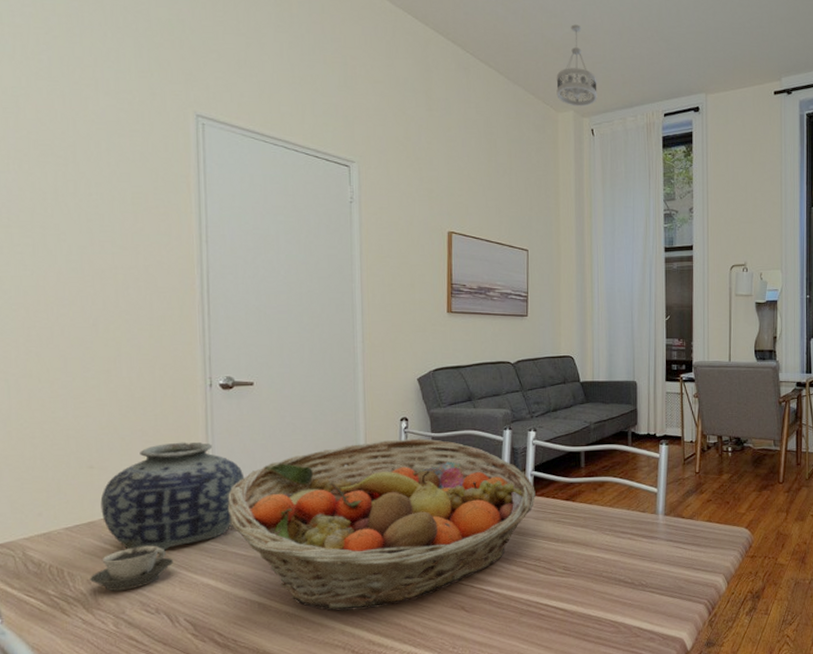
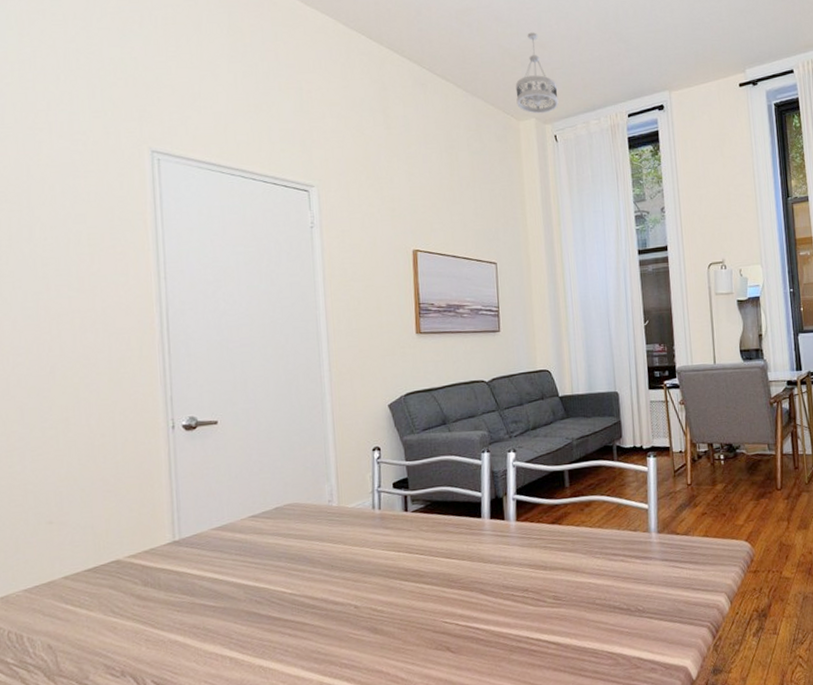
cup: present [90,545,173,592] -> none [51,602,138,656]
vase: present [100,442,245,551] -> none [60,488,211,609]
fruit basket: present [227,438,536,611] -> none [194,467,519,662]

